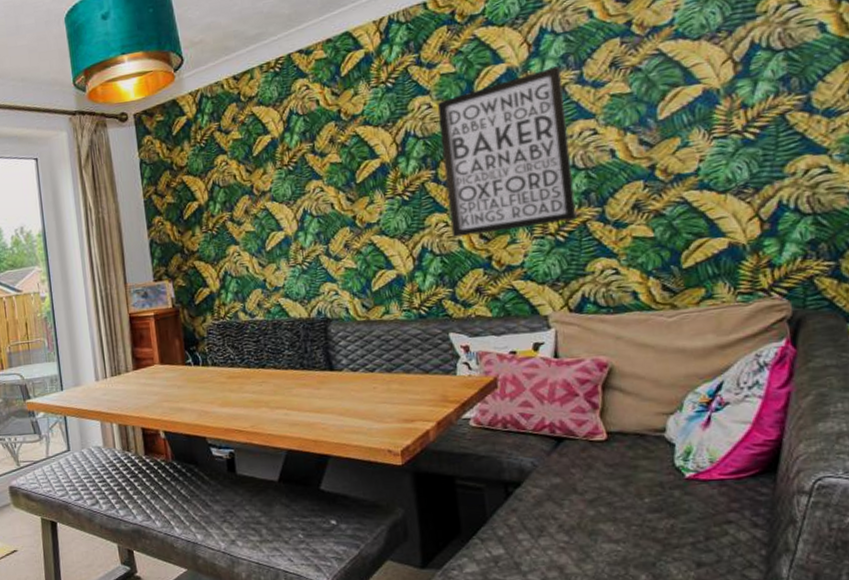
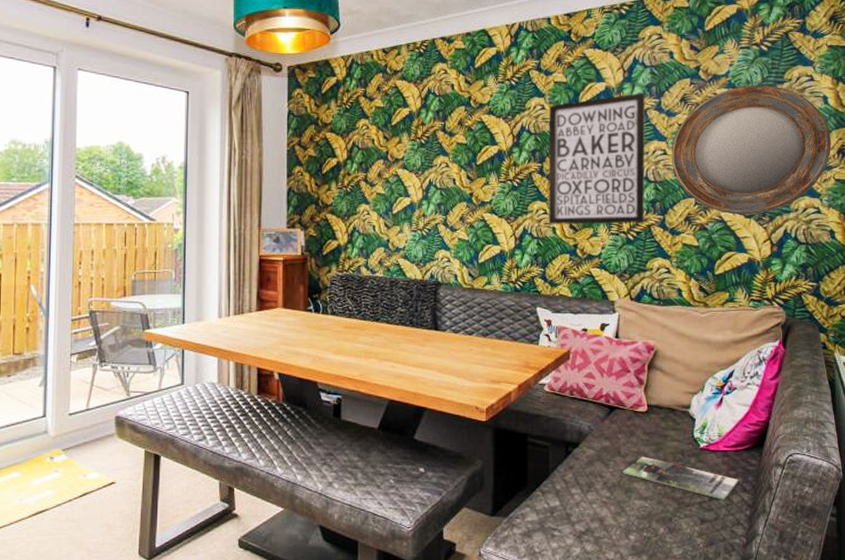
magazine: none [582,492,746,539] -> present [623,456,739,500]
home mirror: none [603,24,839,193] -> present [671,84,831,215]

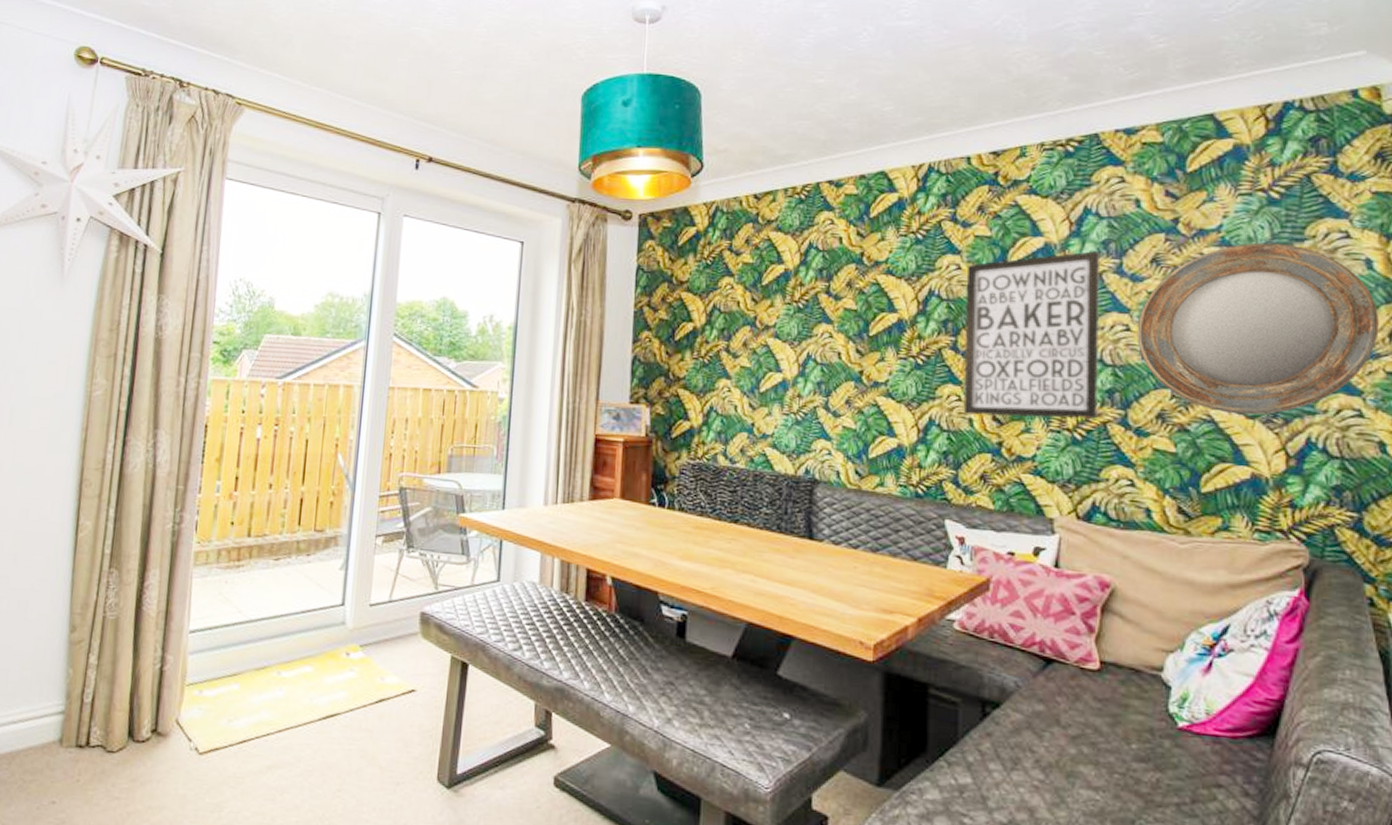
magazine: present [623,456,739,500] -> none [1063,730,1238,805]

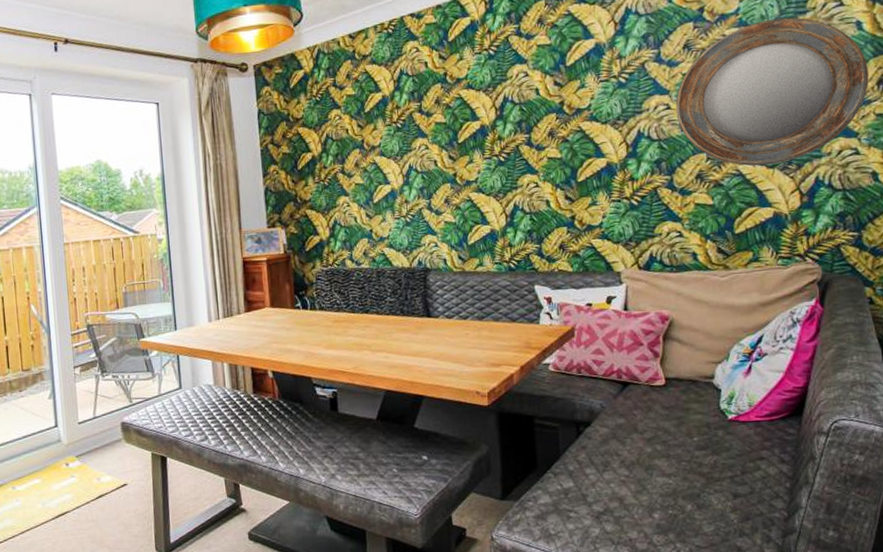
wall art: present [963,251,1099,419] -> none [533,45,649,197]

